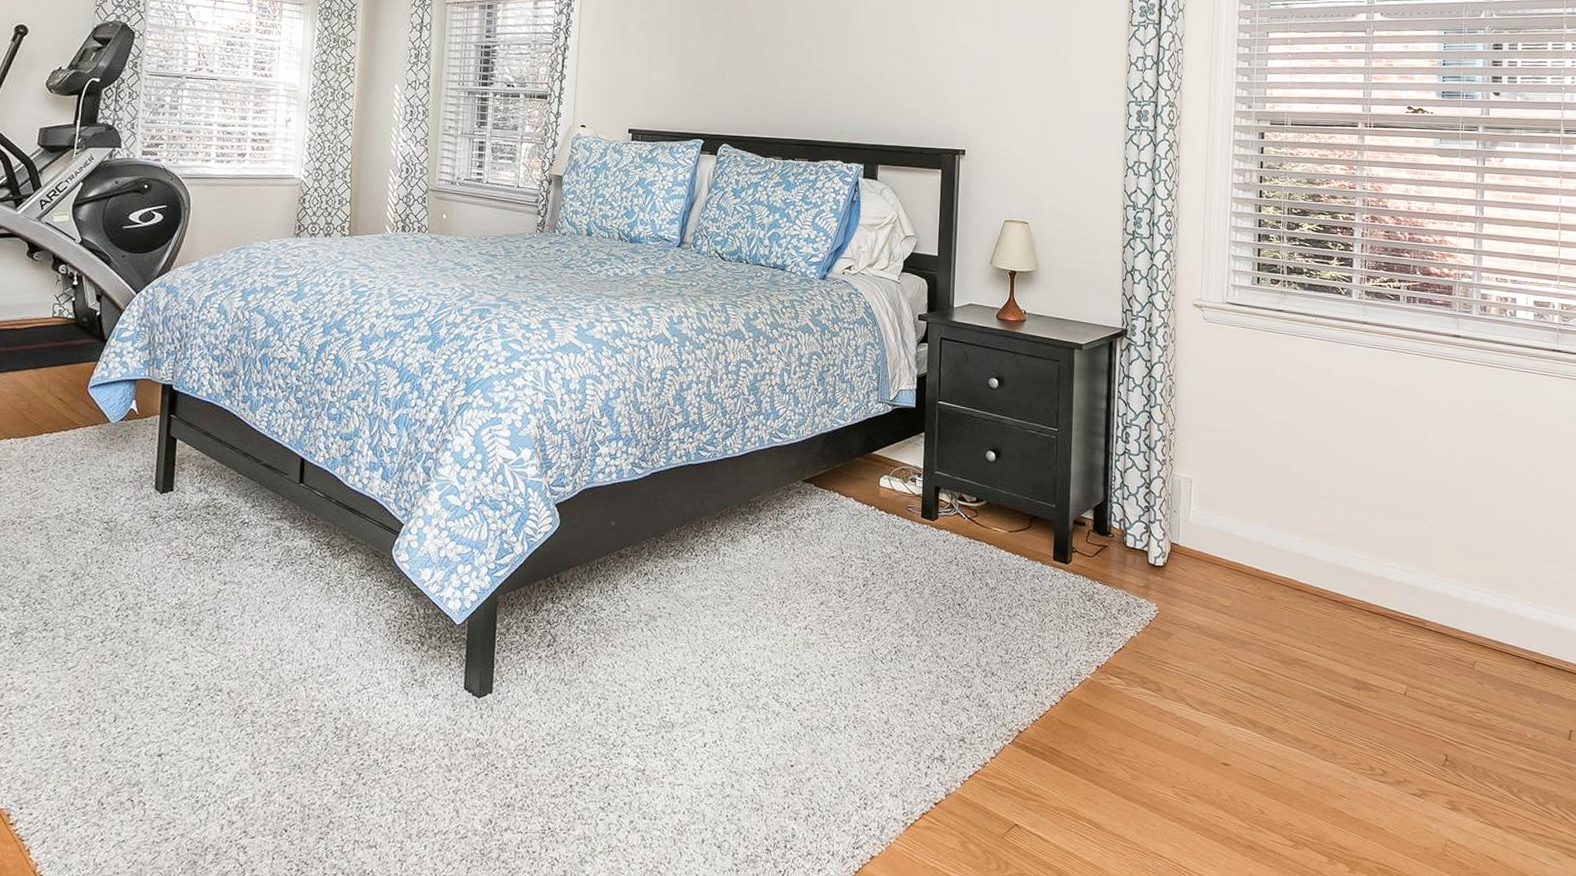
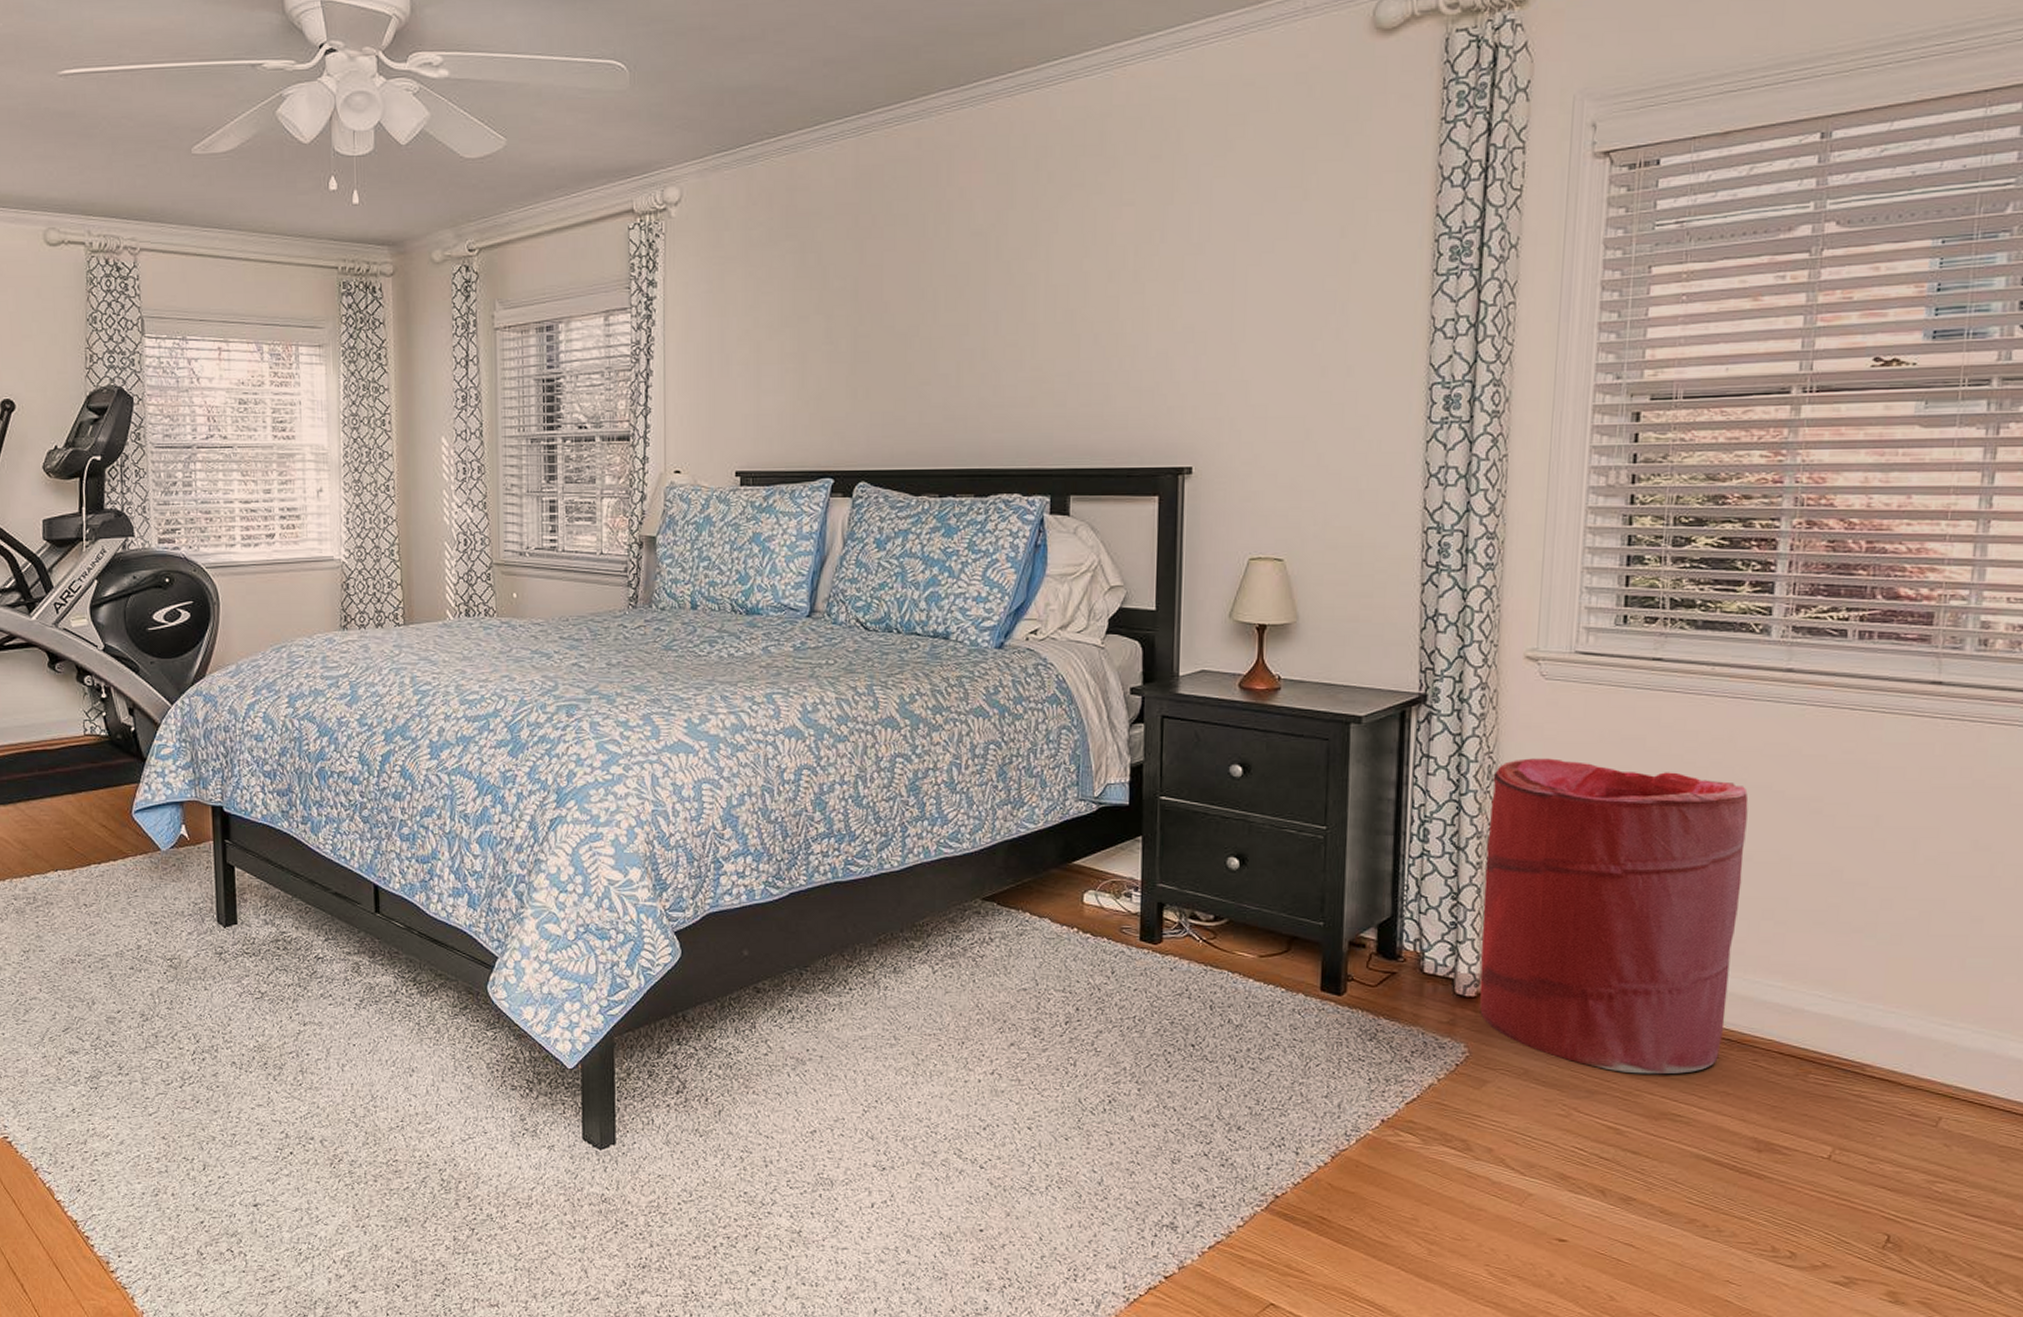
laundry hamper: none [1166,381,1342,629] -> present [1479,758,1749,1075]

